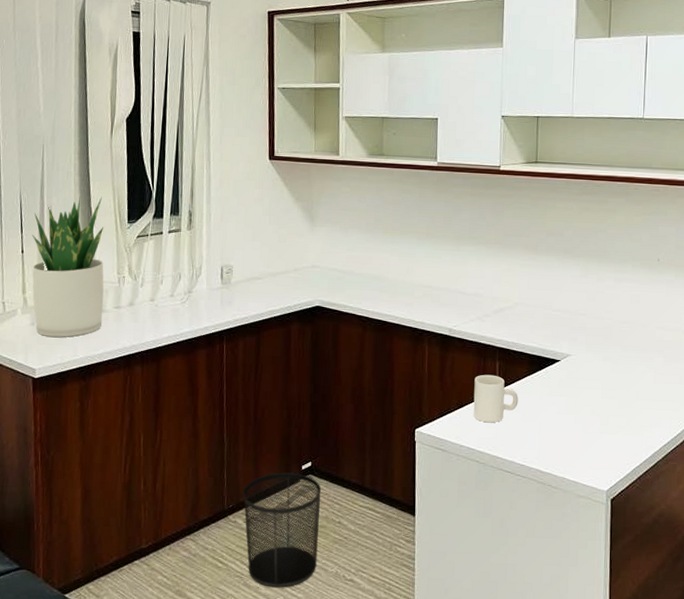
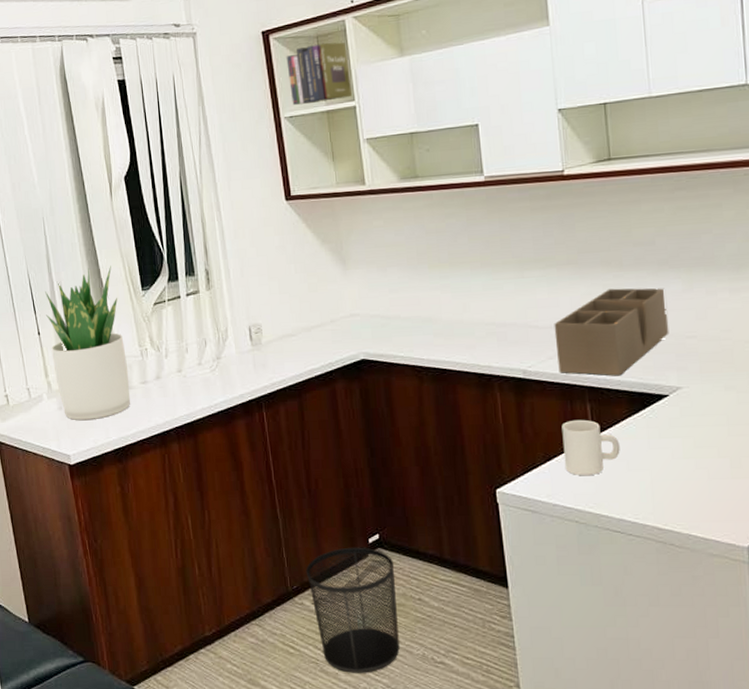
books: none [286,30,339,80] -> present [286,42,353,106]
desk organizer: none [477,268,567,341] -> present [554,288,669,376]

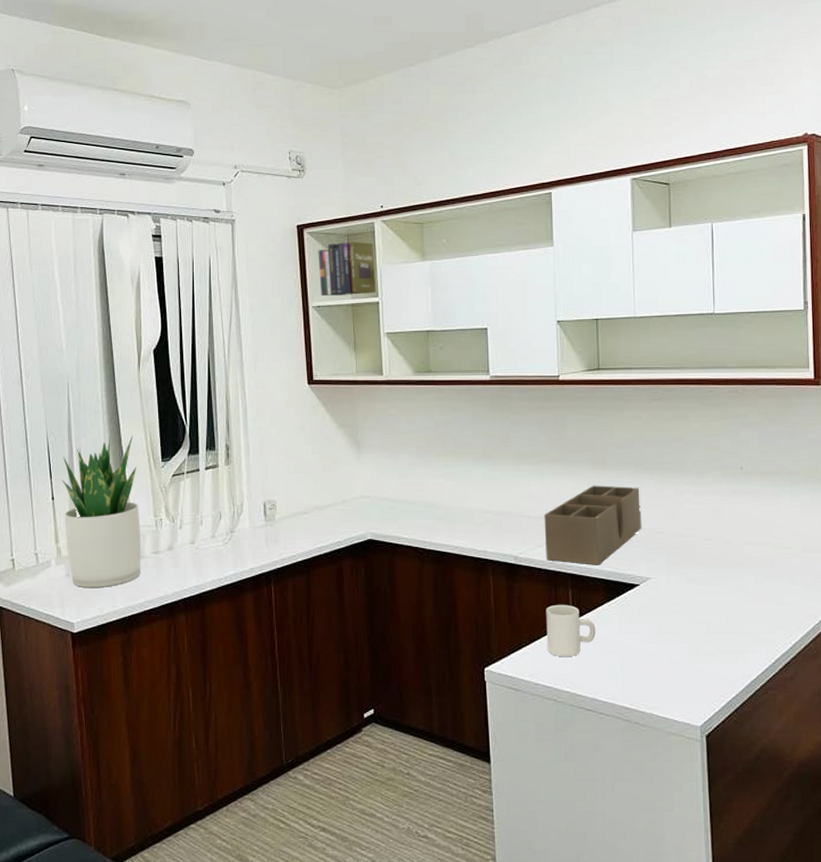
waste bin: present [305,547,400,673] -> none [301,721,387,848]

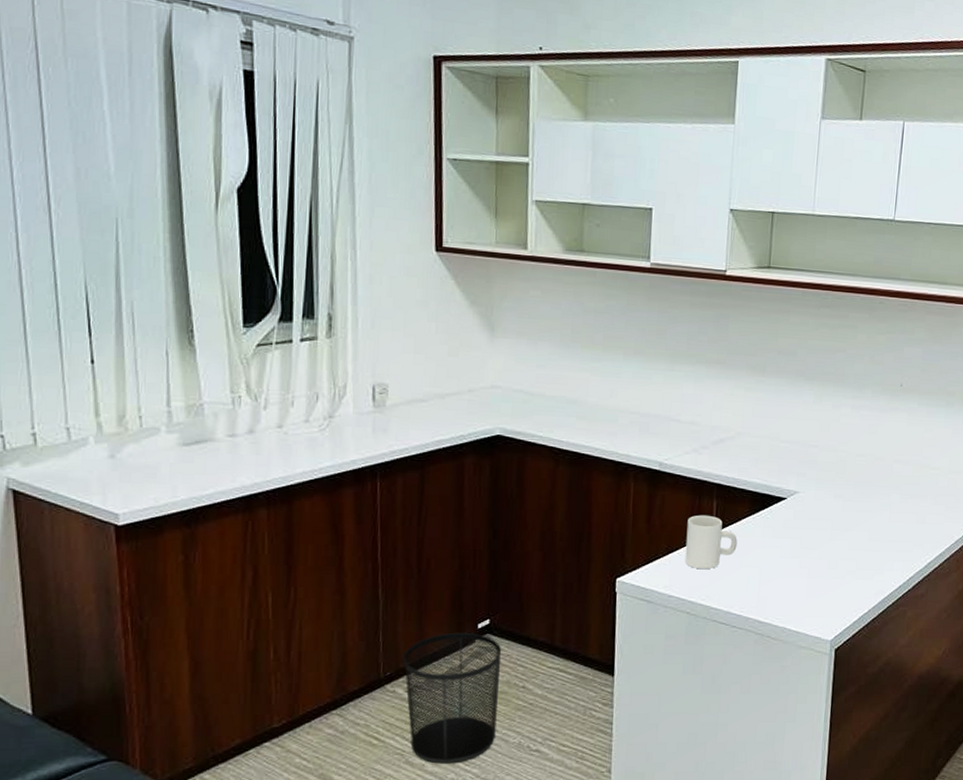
planter: present [62,435,141,588] -> none [106,291,213,474]
waste bin: none [301,721,387,848] -> present [403,632,502,764]
books: present [318,241,377,297] -> none [457,85,528,152]
desk organizer: present [544,485,642,565] -> none [693,392,798,476]

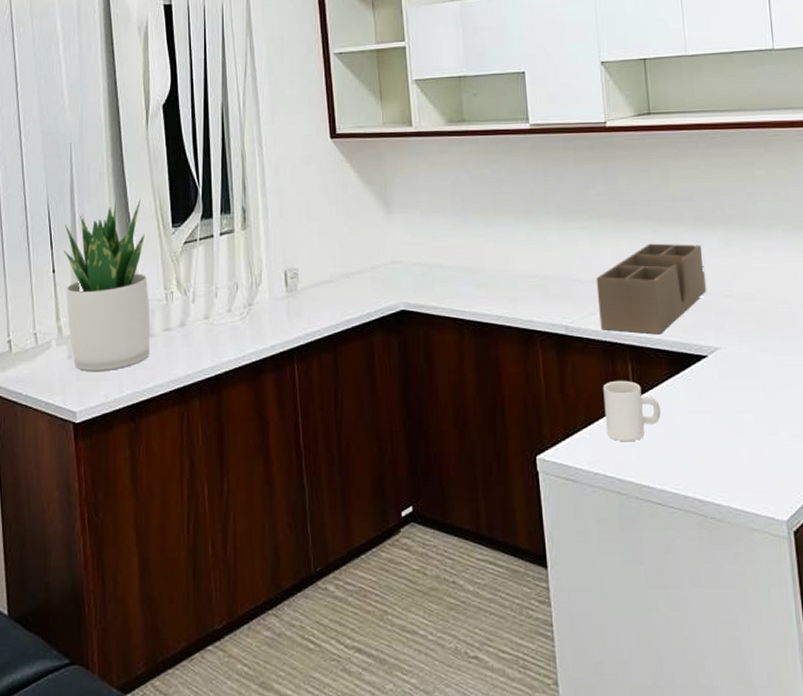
planter: none [106,291,213,474] -> present [64,199,151,372]
waste bin: present [403,632,502,764] -> none [331,521,431,672]
desk organizer: none [693,392,798,476] -> present [596,243,707,335]

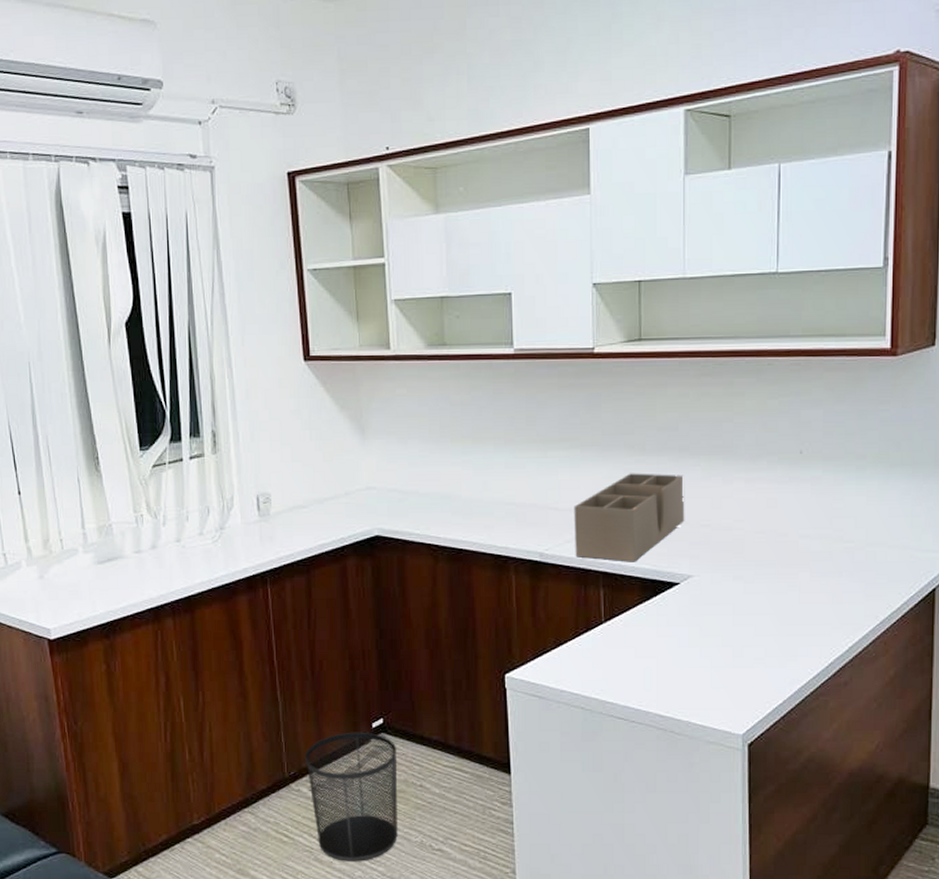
planter: present [64,199,151,372] -> none [28,421,122,592]
waste bin: none [331,521,431,672] -> present [304,732,398,862]
mug: present [603,380,661,442] -> none [574,605,629,663]

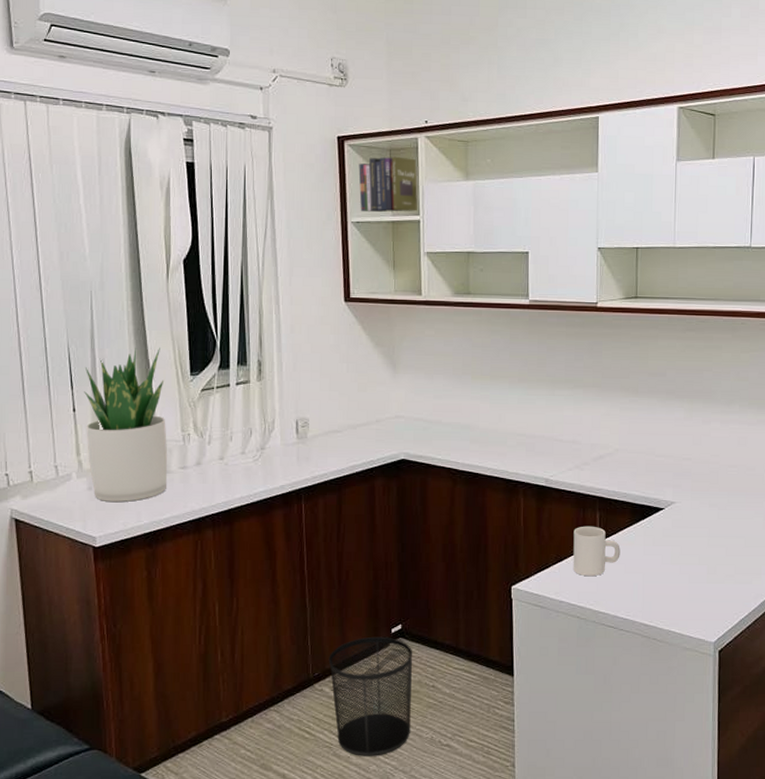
planter: none [28,421,122,592] -> present [84,347,168,503]
books: none [313,191,382,258] -> present [358,156,418,213]
desk organizer: present [574,473,685,562] -> none [575,411,671,489]
mug: none [574,605,629,663] -> present [573,526,620,577]

